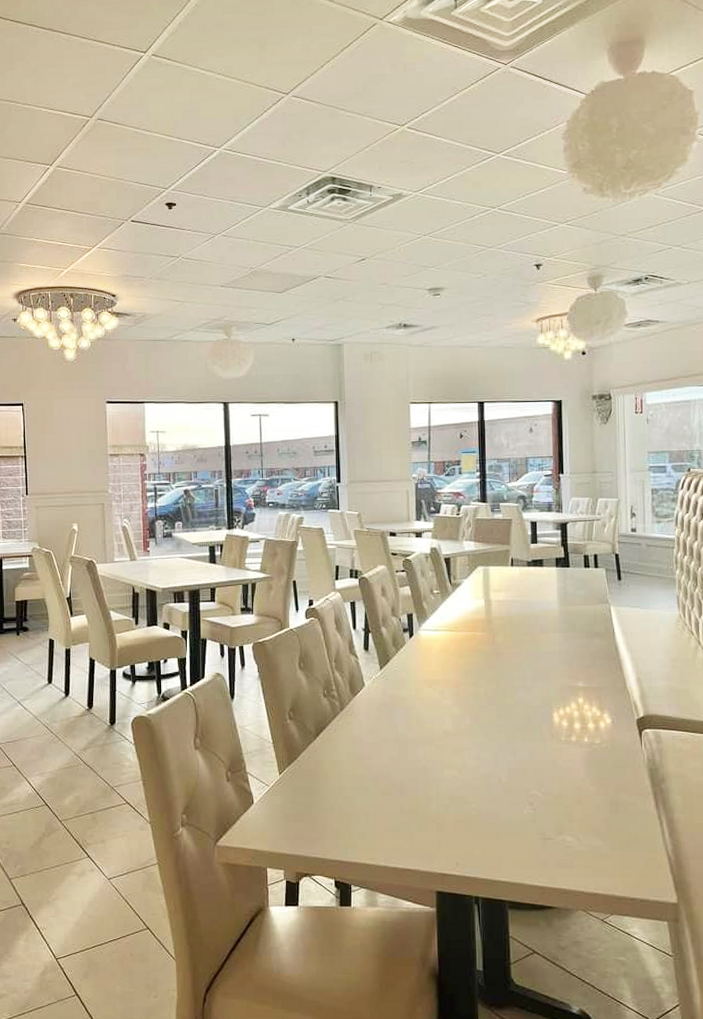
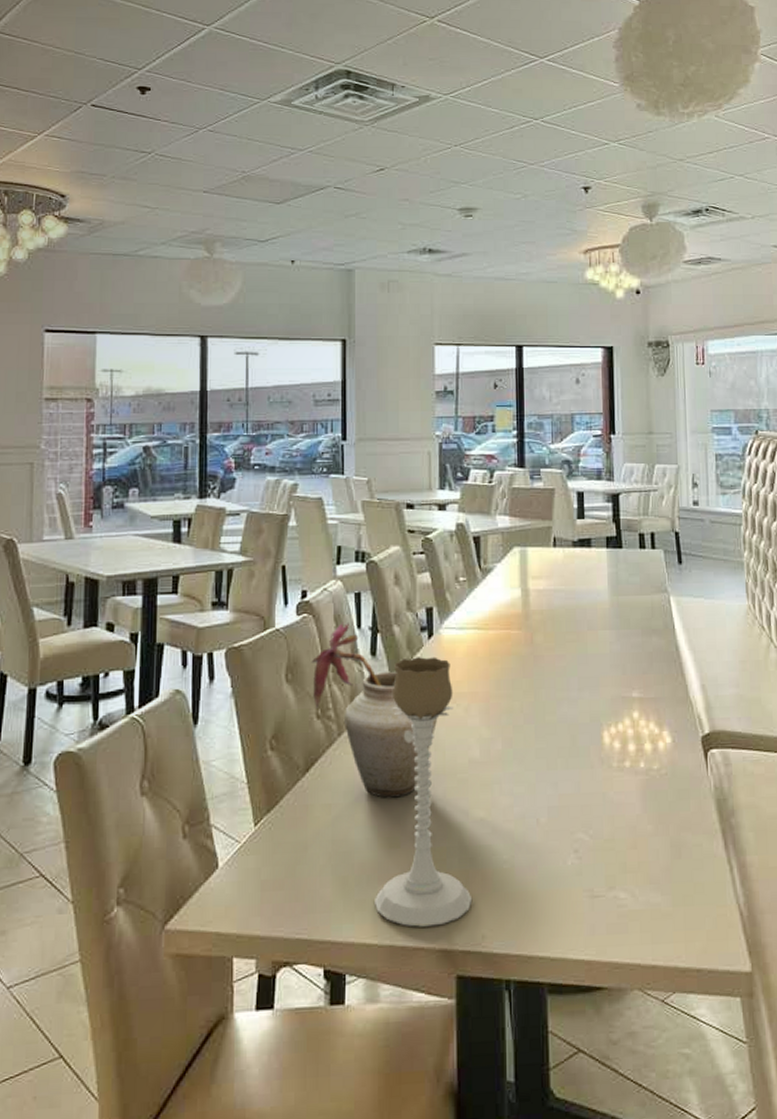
vase: none [318,624,418,758] -> present [311,622,437,798]
candle holder: none [372,652,448,854] -> present [375,657,473,927]

